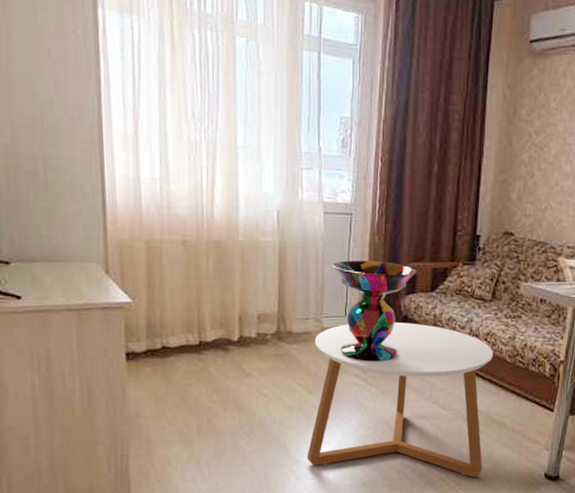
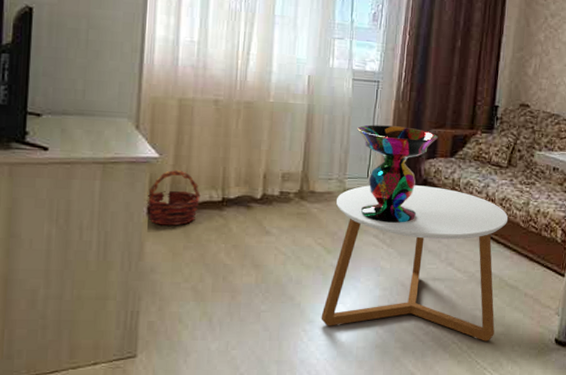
basket: none [124,314,177,371] -> present [146,169,201,226]

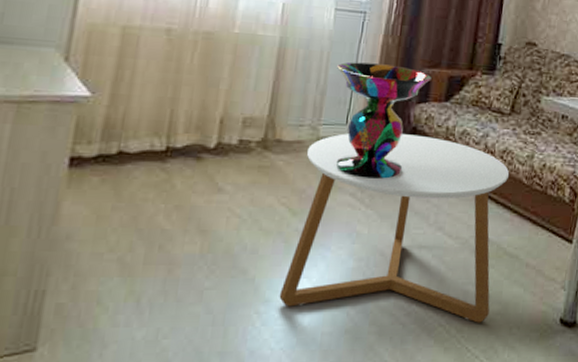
basket: present [146,169,201,226] -> none [68,111,140,181]

